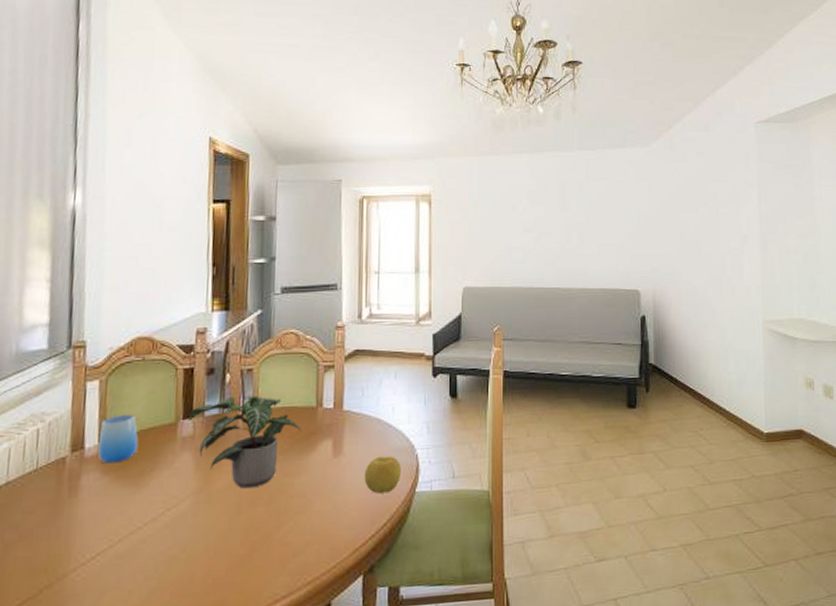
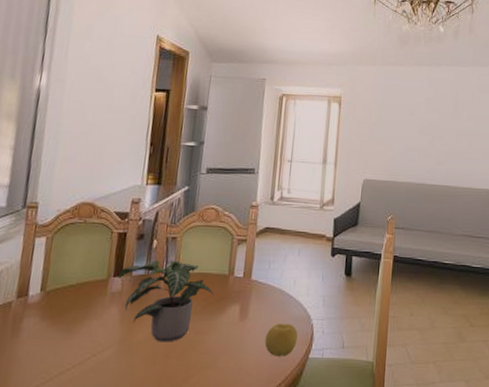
cup: present [97,414,139,464] -> none [39,268,75,311]

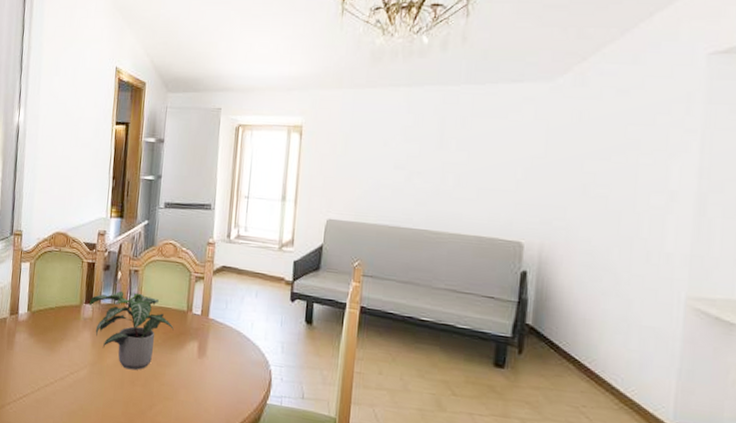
fruit: present [264,323,298,357] -> none [222,364,256,399]

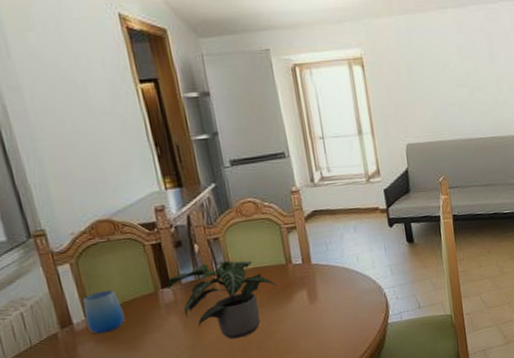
cup: none [26,292,54,329] -> present [82,289,126,334]

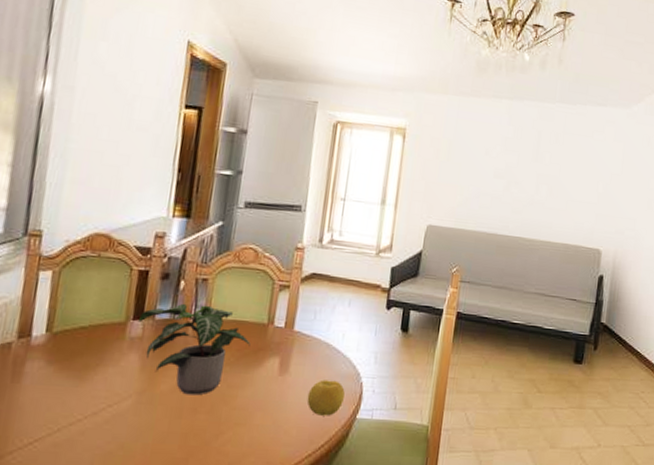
cup: present [82,289,126,334] -> none [44,307,87,355]
fruit: none [340,296,374,329] -> present [306,380,345,416]

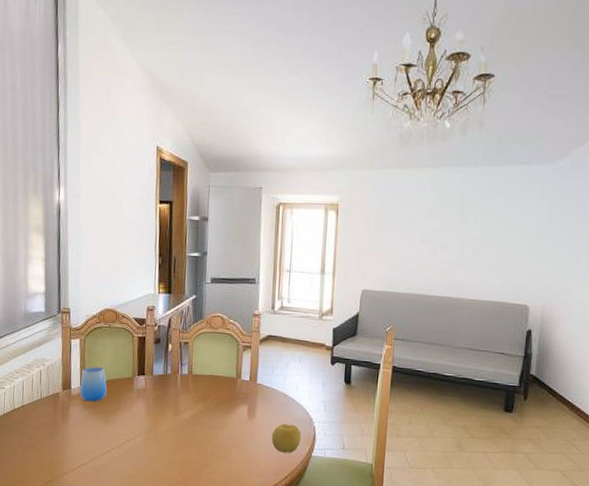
cup: none [44,307,87,355] -> present [80,366,107,402]
potted plant: present [137,303,251,396] -> none [141,362,224,435]

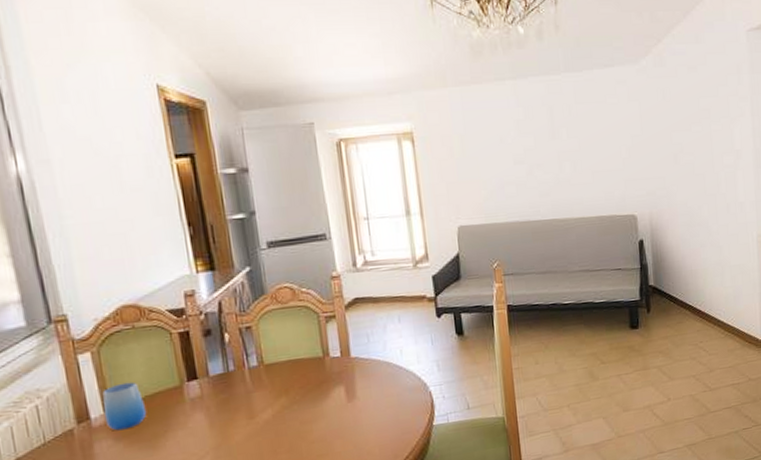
fruit: present [271,423,301,453] -> none [380,395,417,431]

